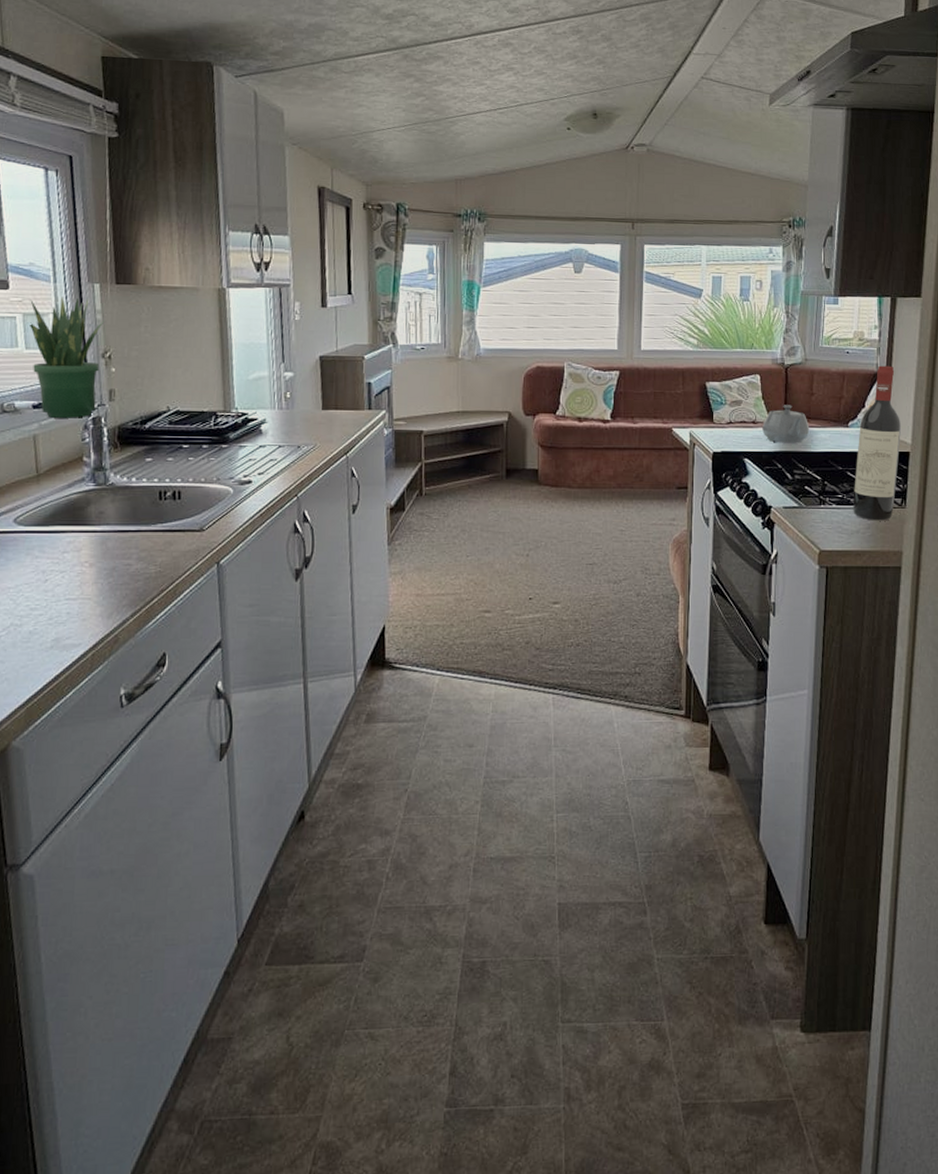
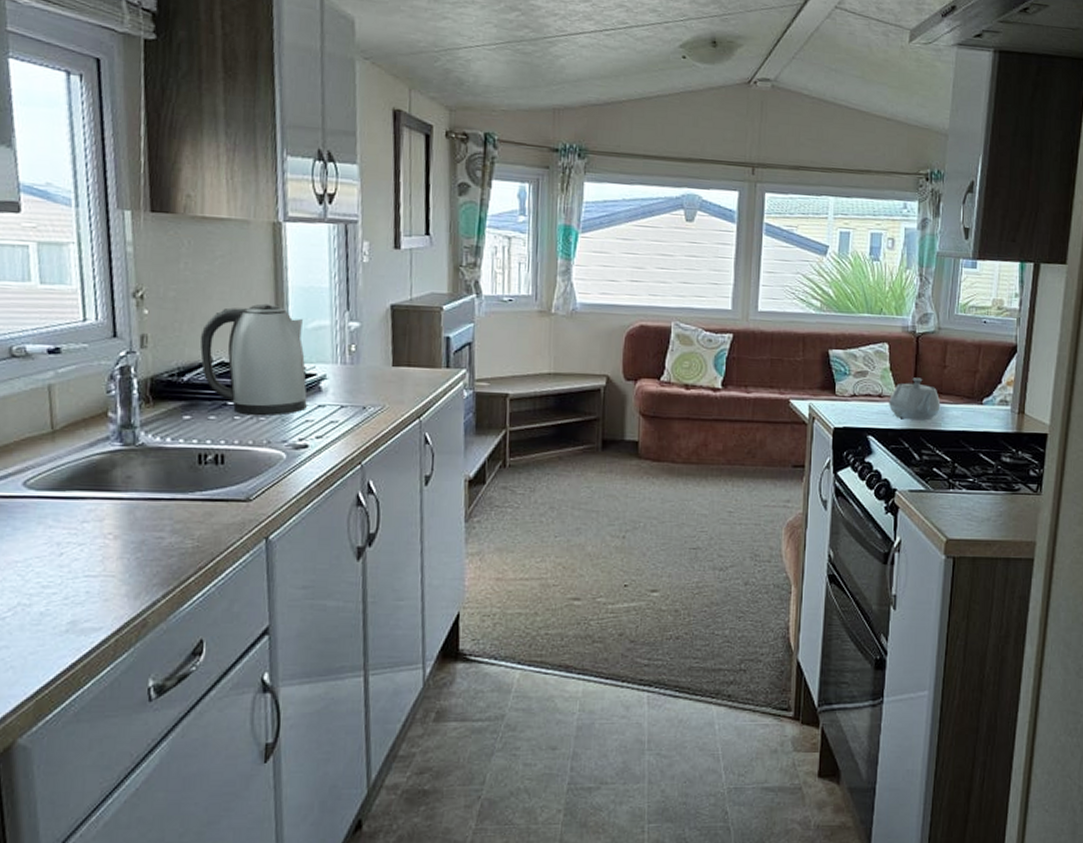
planter: present [27,297,105,418] -> none [42,224,137,367]
kettle: none [158,359,250,456] -> present [200,303,307,415]
wine bottle: present [853,365,902,521] -> none [984,337,1040,508]

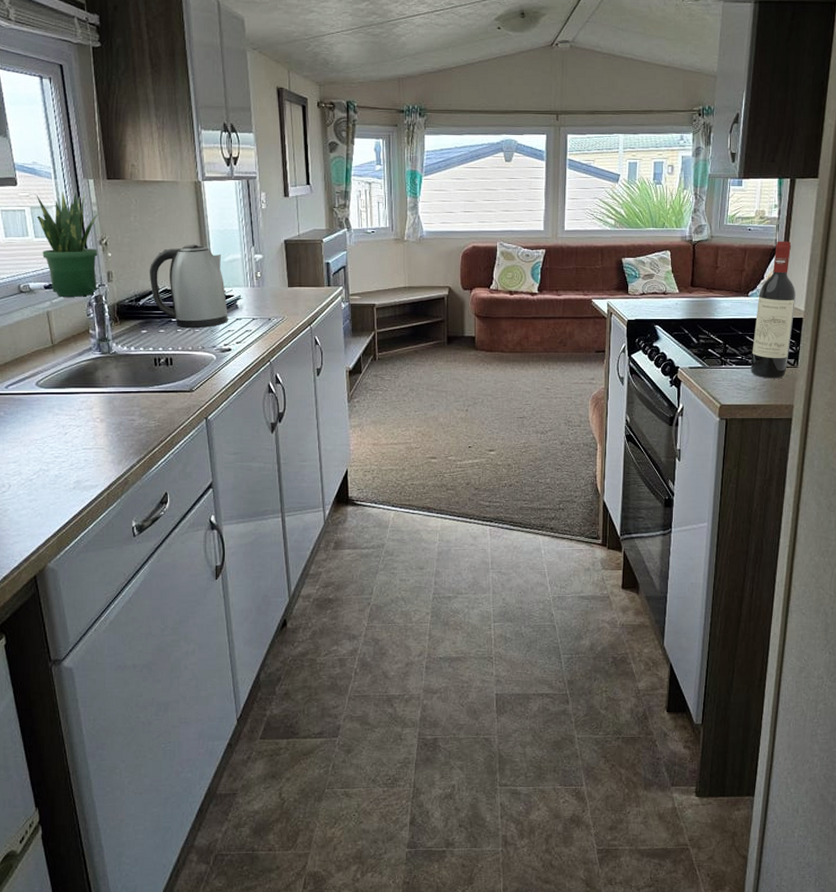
planter: none [42,224,137,367] -> present [35,191,100,297]
teapot: present [889,377,941,421] -> none [672,277,714,312]
wine bottle: none [984,337,1040,508] -> present [751,241,796,379]

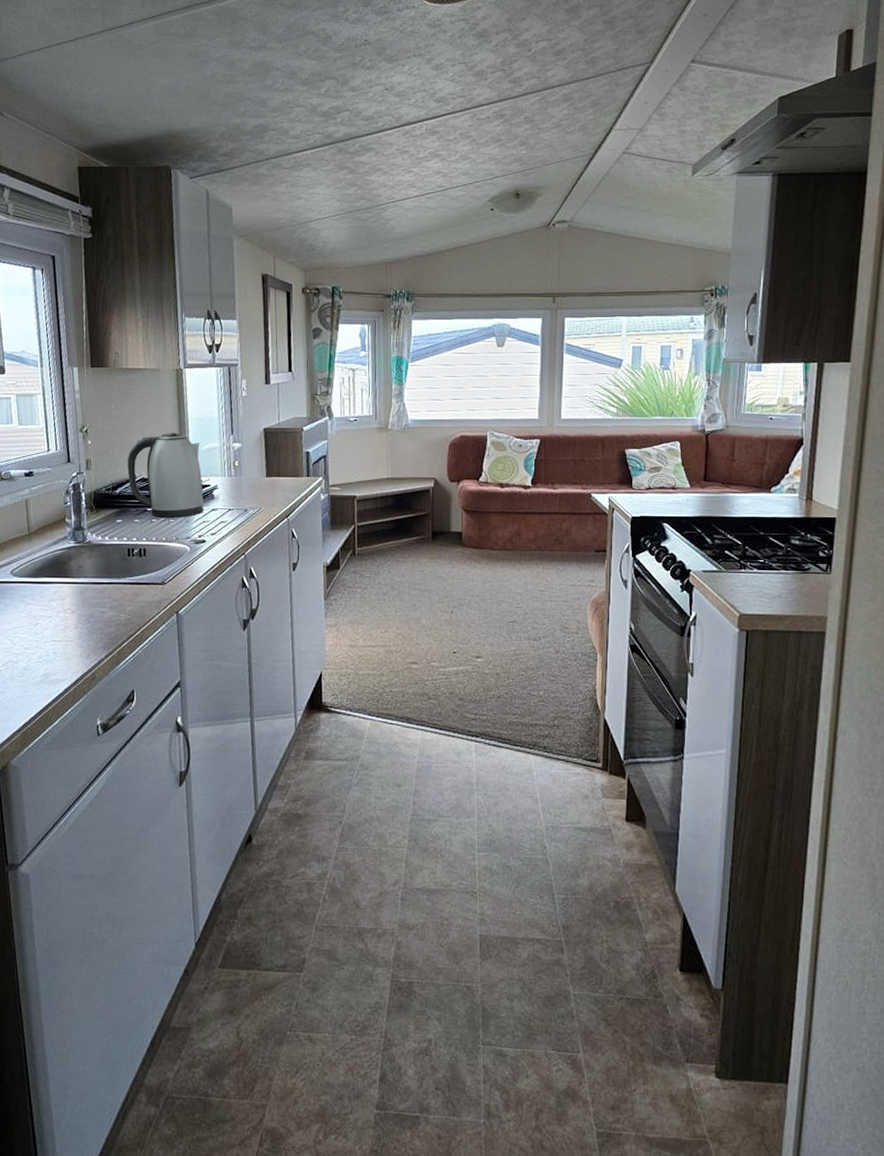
planter: present [35,191,100,297] -> none [20,379,82,485]
wine bottle: present [751,241,796,379] -> none [775,431,828,586]

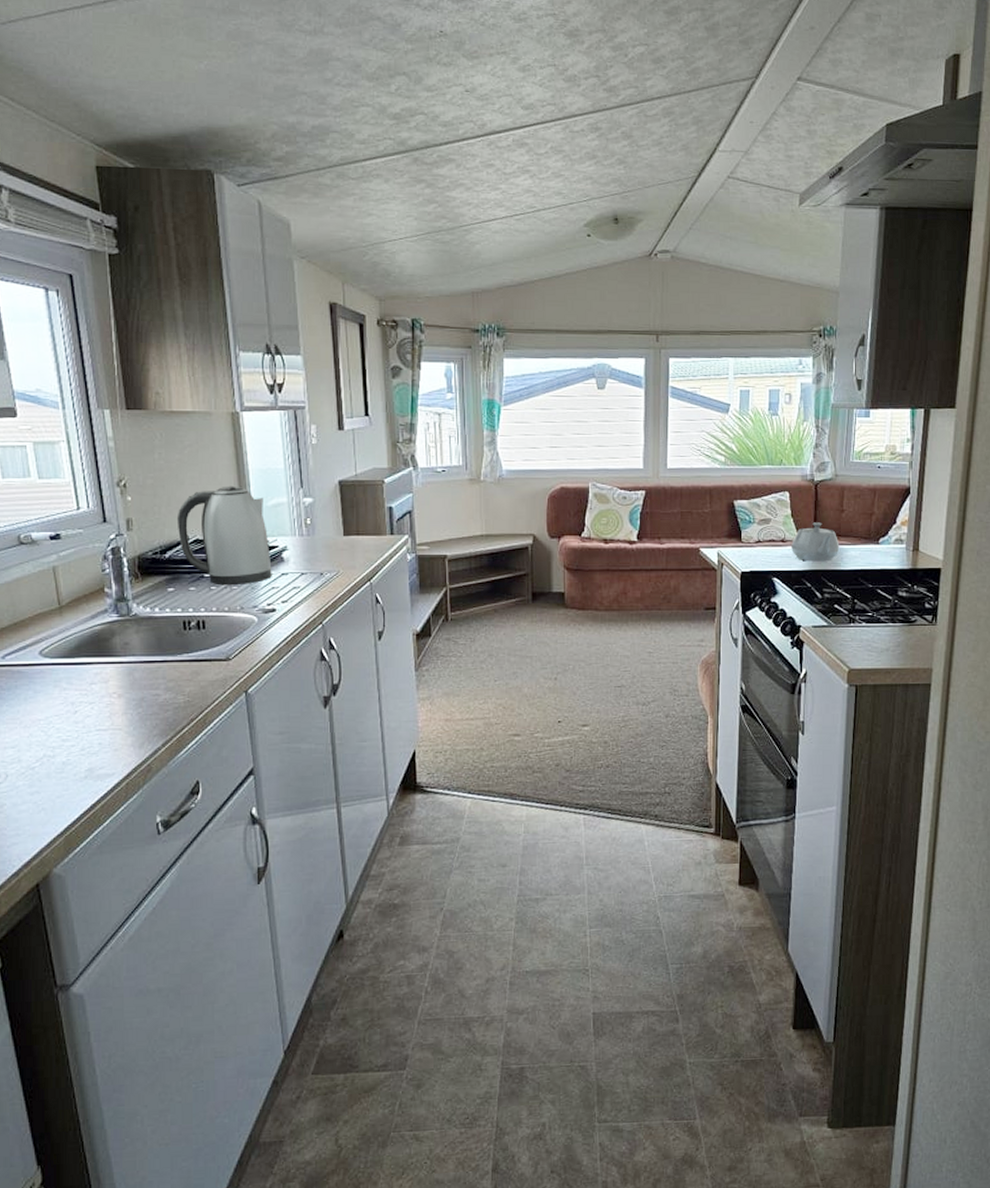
teapot: none [682,471,731,509] -> present [791,522,840,562]

